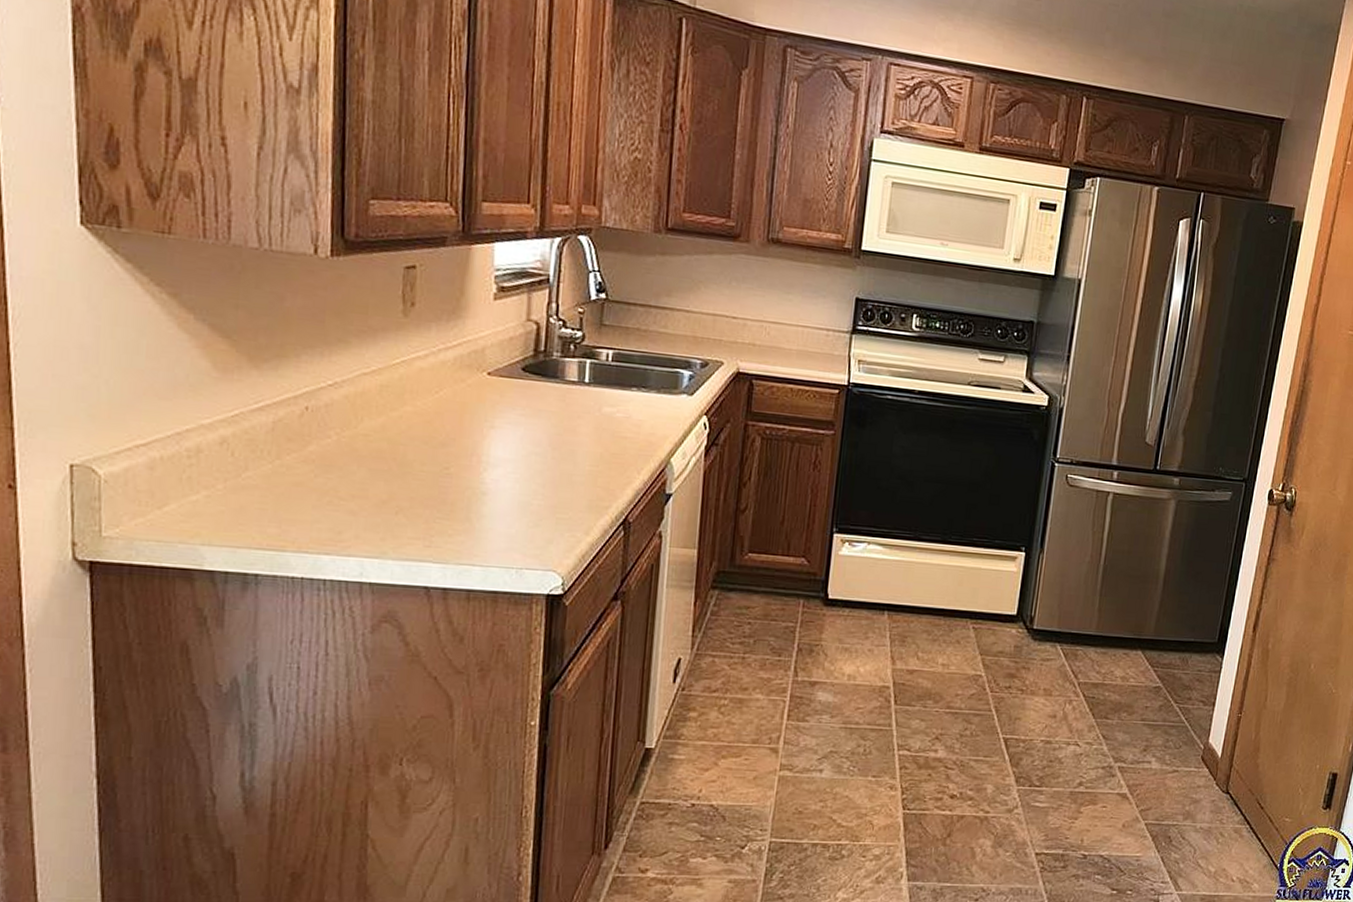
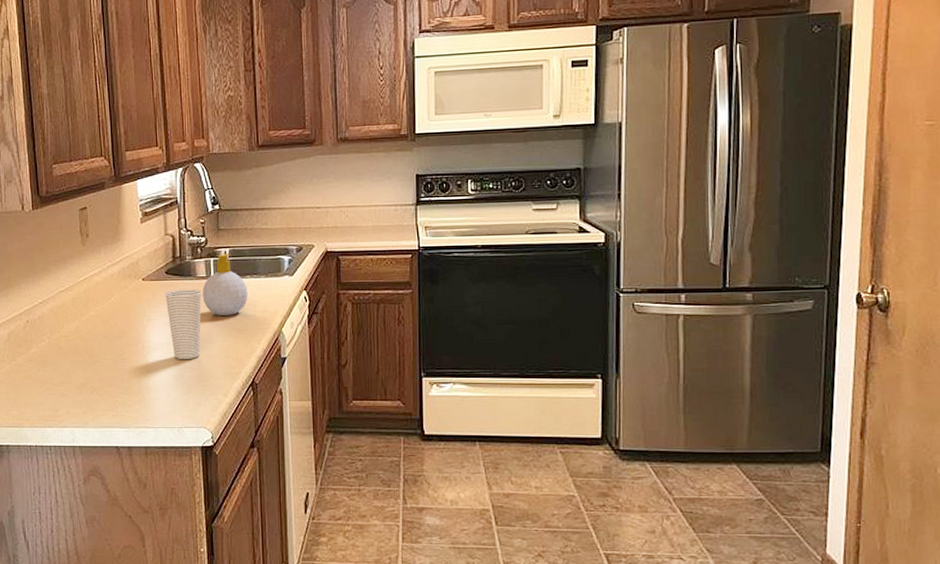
cup: none [518,393,569,484] -> present [165,288,202,359]
soap bottle: none [570,356,632,435] -> present [202,254,248,315]

